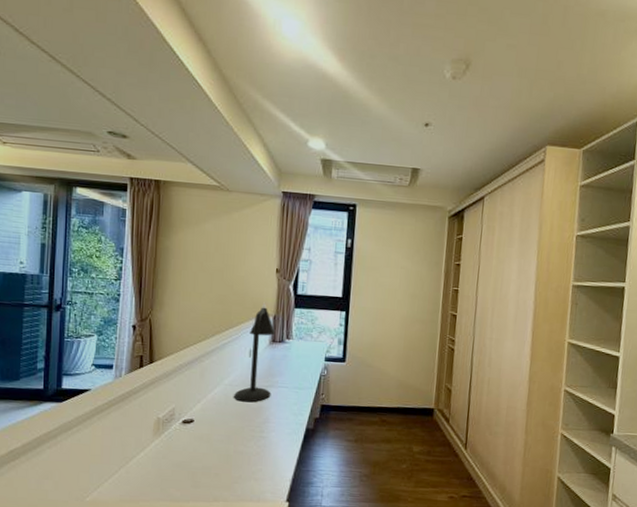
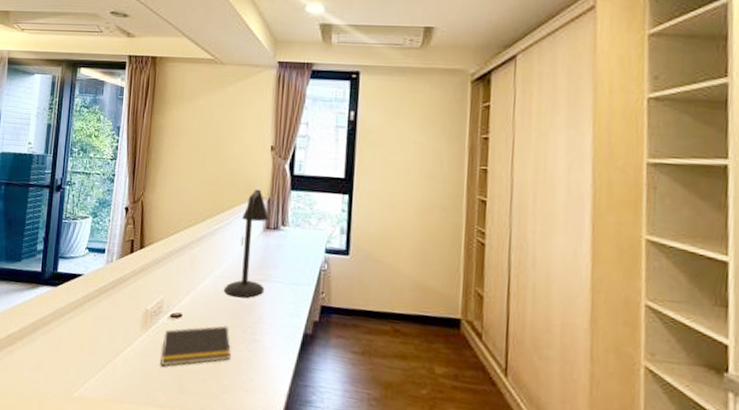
notepad: none [174,427,241,466] -> present [161,325,231,367]

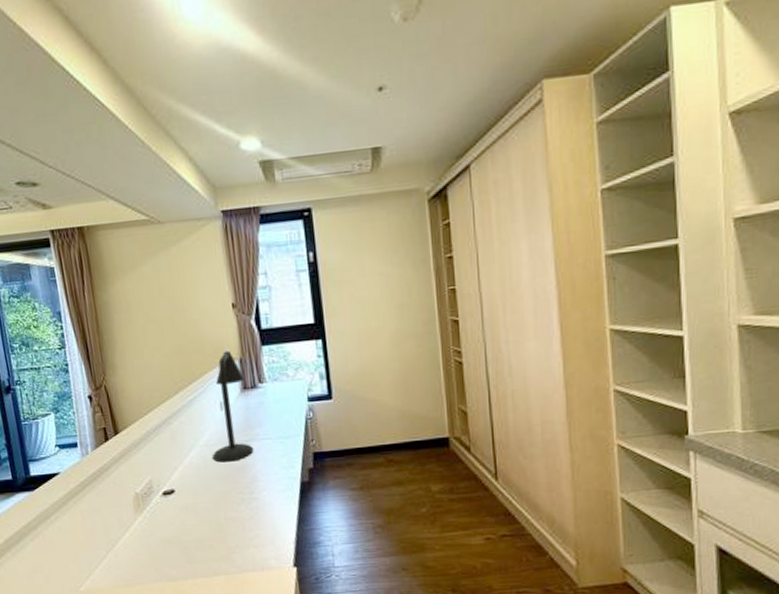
notepad: present [161,325,231,367] -> none [160,491,233,543]

